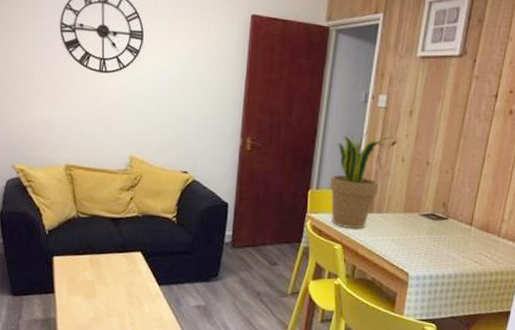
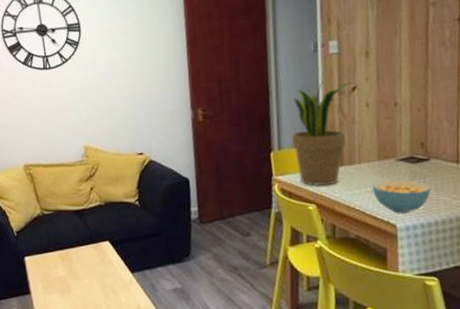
cereal bowl: none [394,232,445,264] -> present [372,180,432,214]

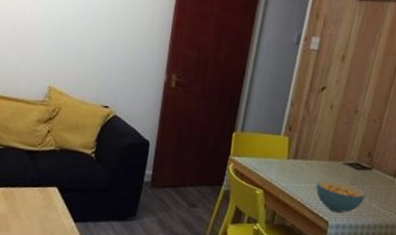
potted plant: present [291,81,352,187] -> none [254,74,324,175]

